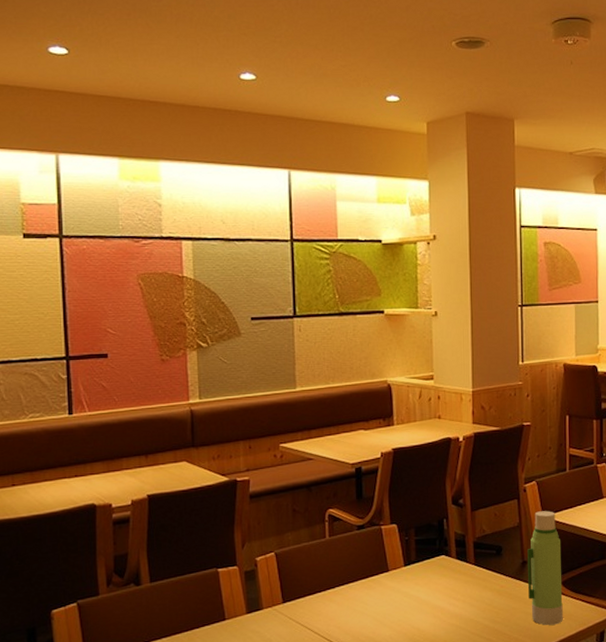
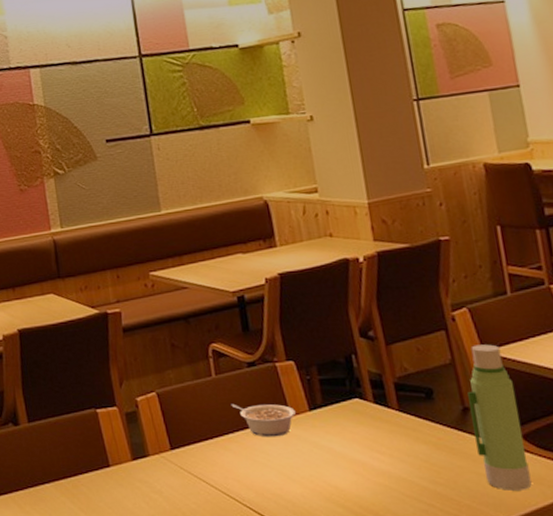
legume: none [339,561,393,590] -> present [231,403,296,437]

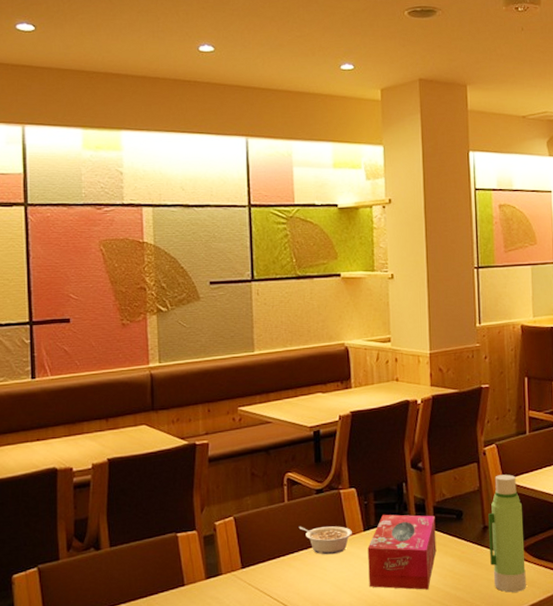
tissue box: none [316,391,405,483] -> present [368,514,437,590]

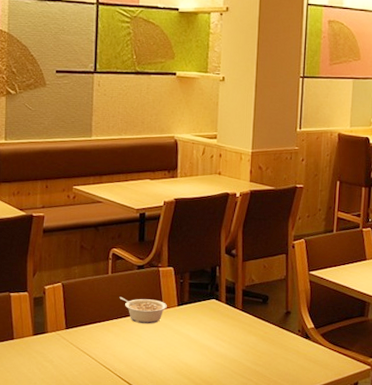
tissue box: present [368,514,437,590] -> none [178,292,243,363]
water bottle: present [488,474,526,593] -> none [289,267,324,372]

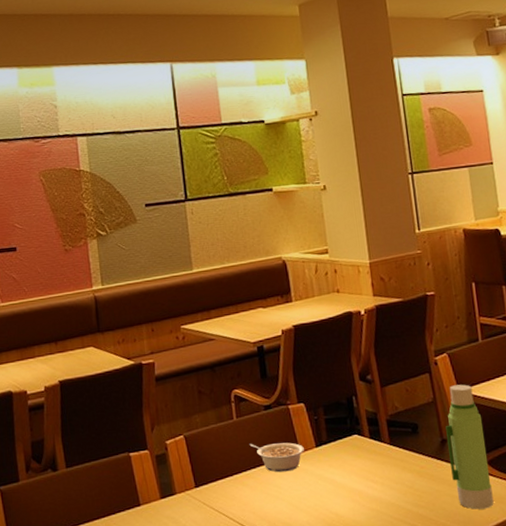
water bottle: none [289,267,324,372] -> present [446,384,494,509]

